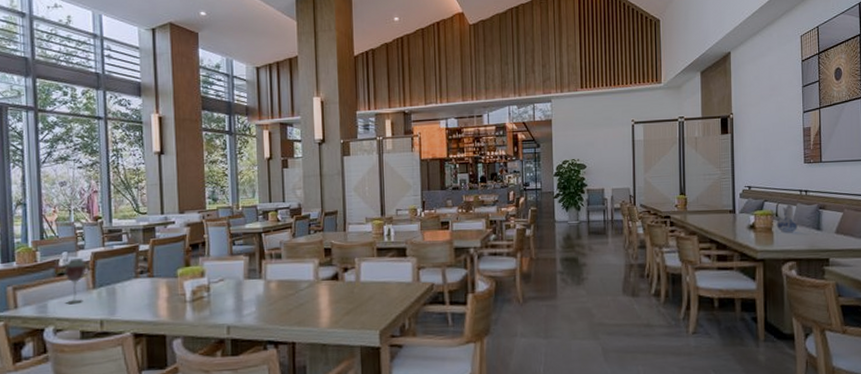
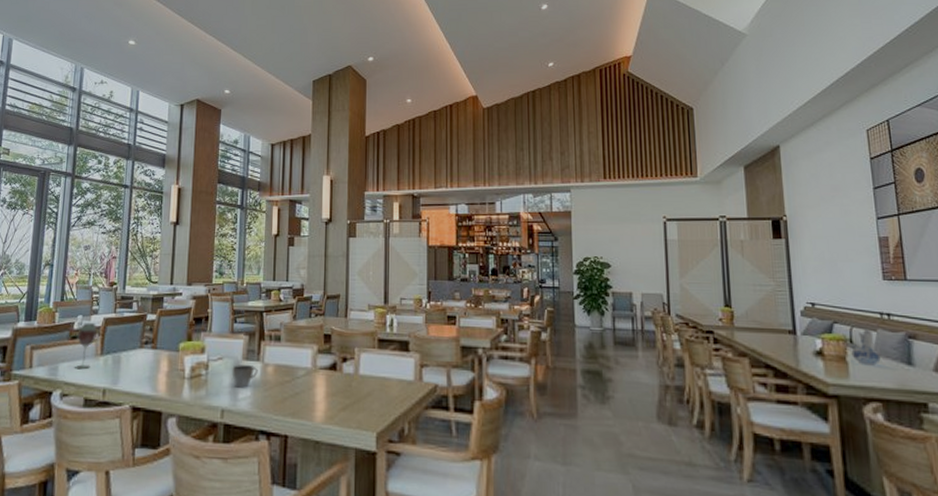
cup: none [234,283,261,305] -> present [232,365,258,388]

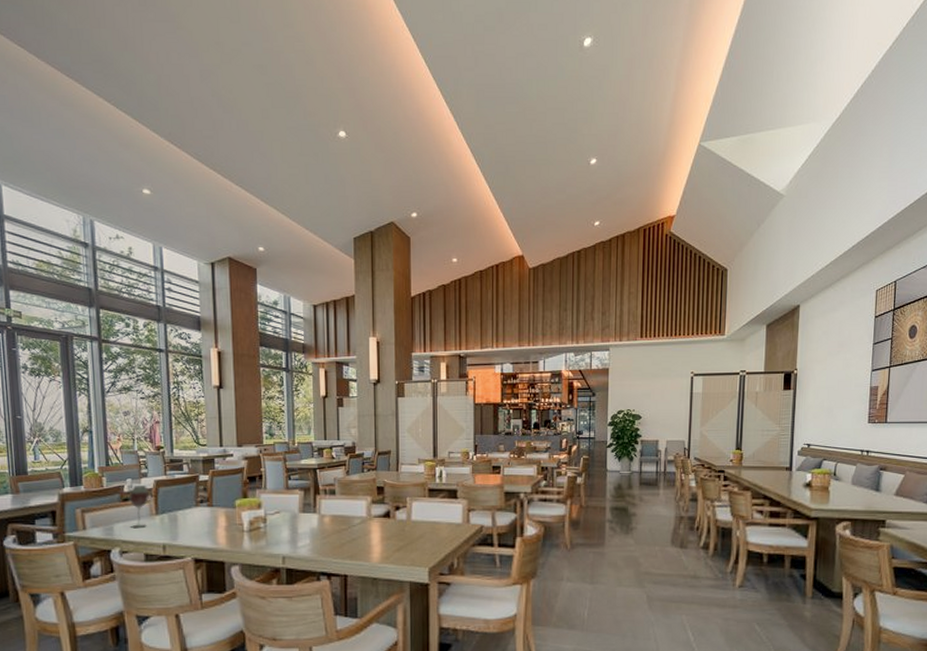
cup: present [232,365,258,388] -> none [290,517,315,537]
ceramic pitcher: present [851,329,881,367] -> none [833,464,856,494]

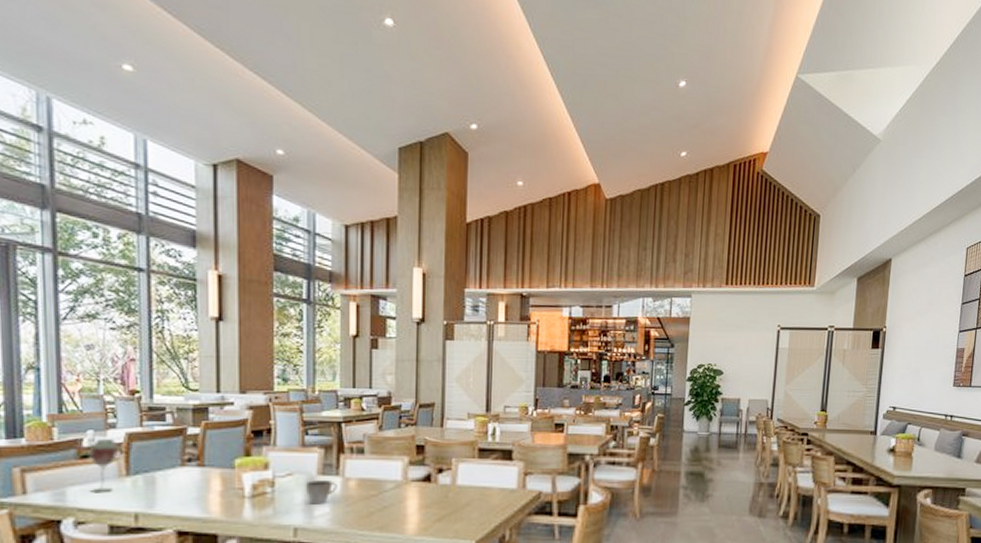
cup: none [290,517,315,537] -> present [305,480,338,505]

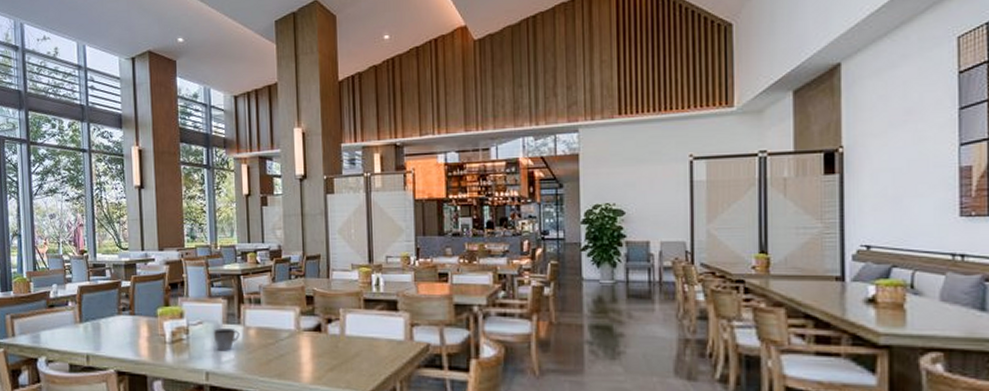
wineglass: present [89,439,117,493] -> none [55,292,73,337]

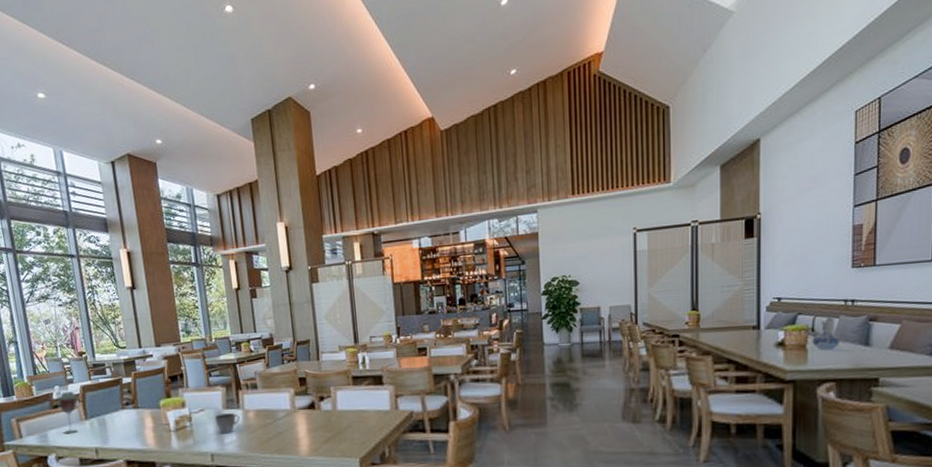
wineglass: none [55,292,73,337] -> present [59,392,78,435]
ceramic pitcher: none [911,272,947,314] -> present [812,316,840,352]

